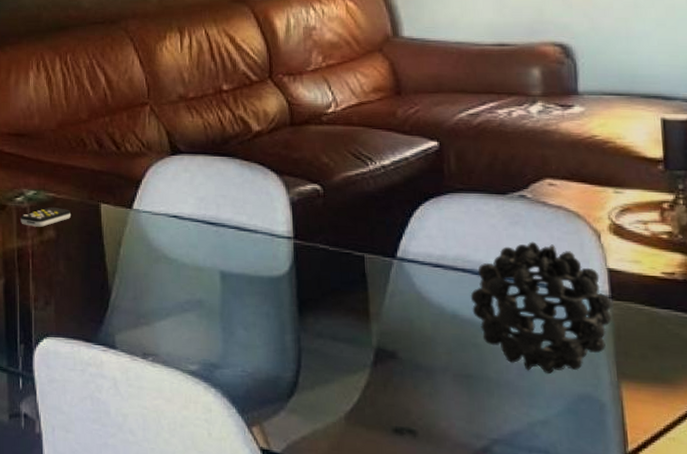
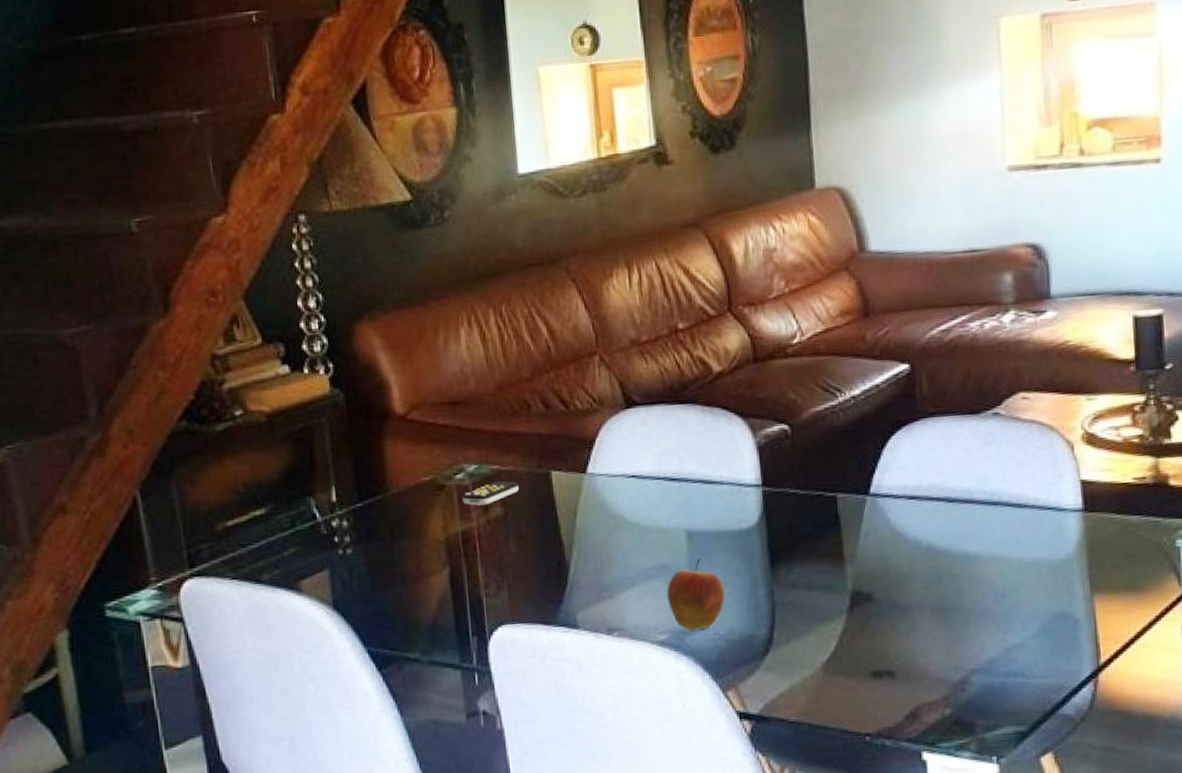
apple: none [199,298,254,365] -> present [666,558,725,631]
decorative ball: present [470,241,612,375] -> none [945,460,1085,597]

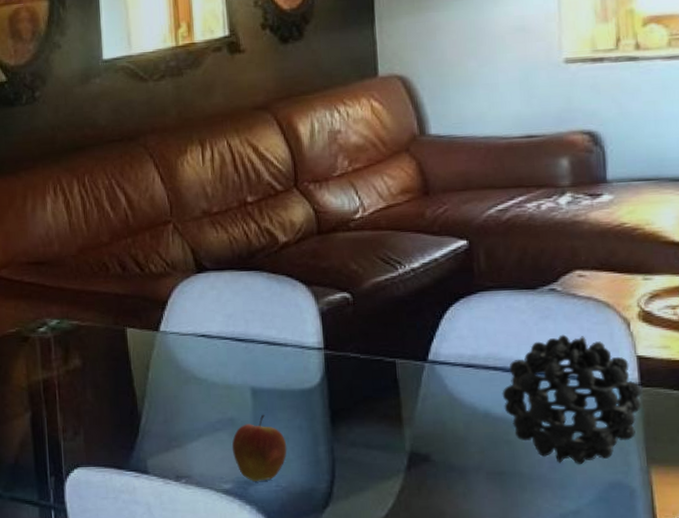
remote control: present [462,481,519,506] -> none [44,335,96,357]
decorative ball: none [945,460,1085,597] -> present [502,334,642,465]

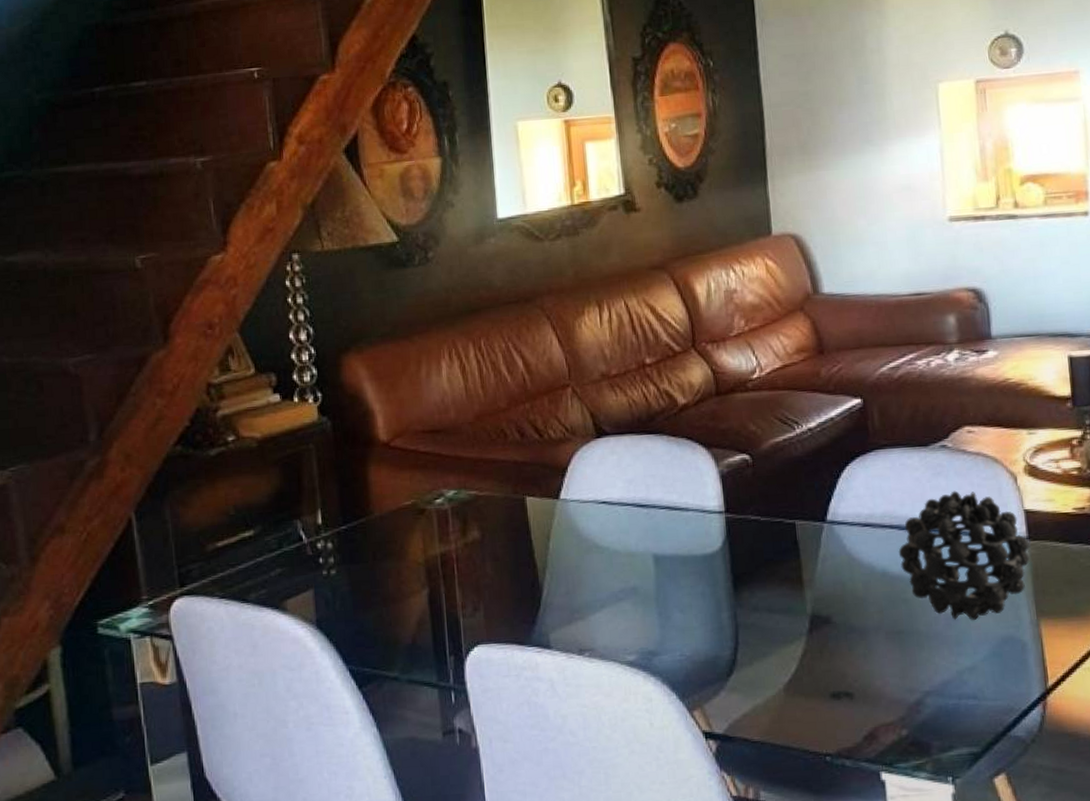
apple: present [231,414,287,481] -> none [635,581,691,652]

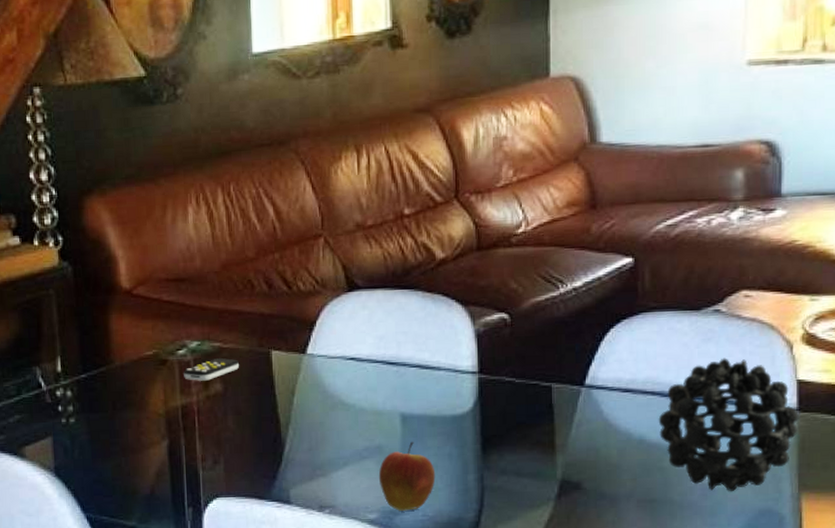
remote control: none [442,506,495,529] -> present [184,358,239,381]
apple: none [635,581,691,652] -> present [378,441,436,511]

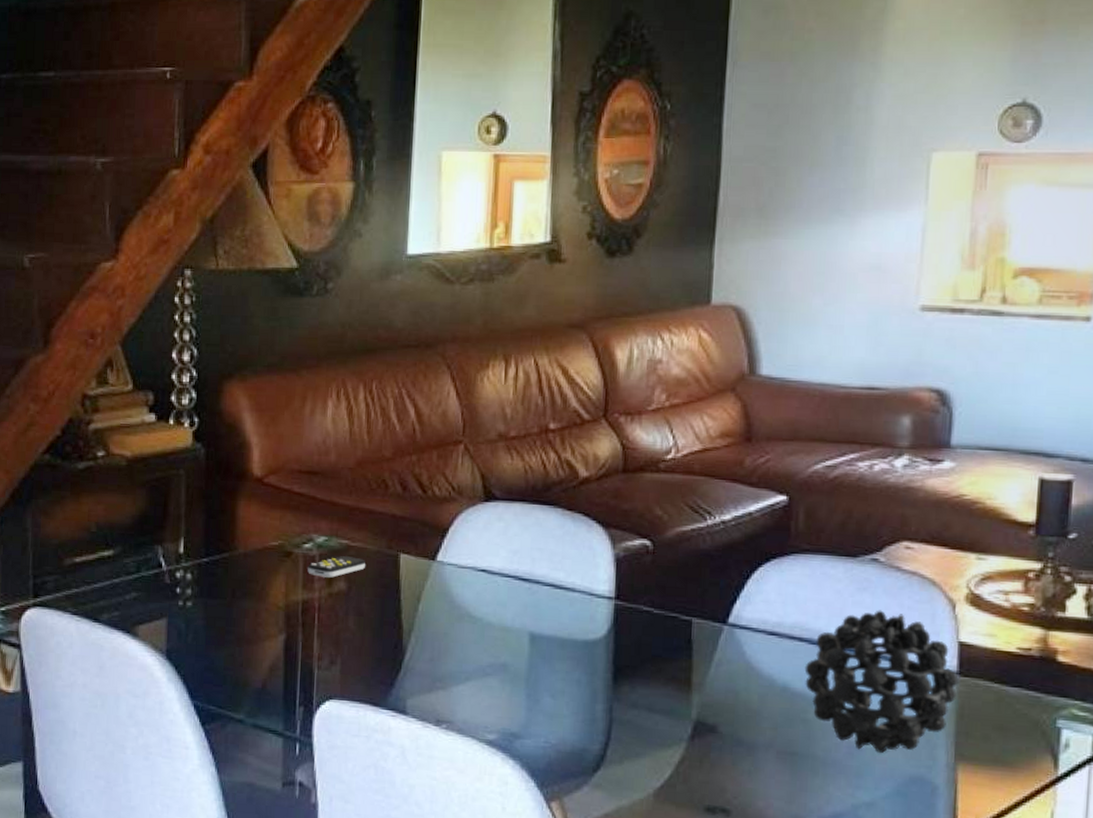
apple: present [378,441,436,511] -> none [501,663,562,735]

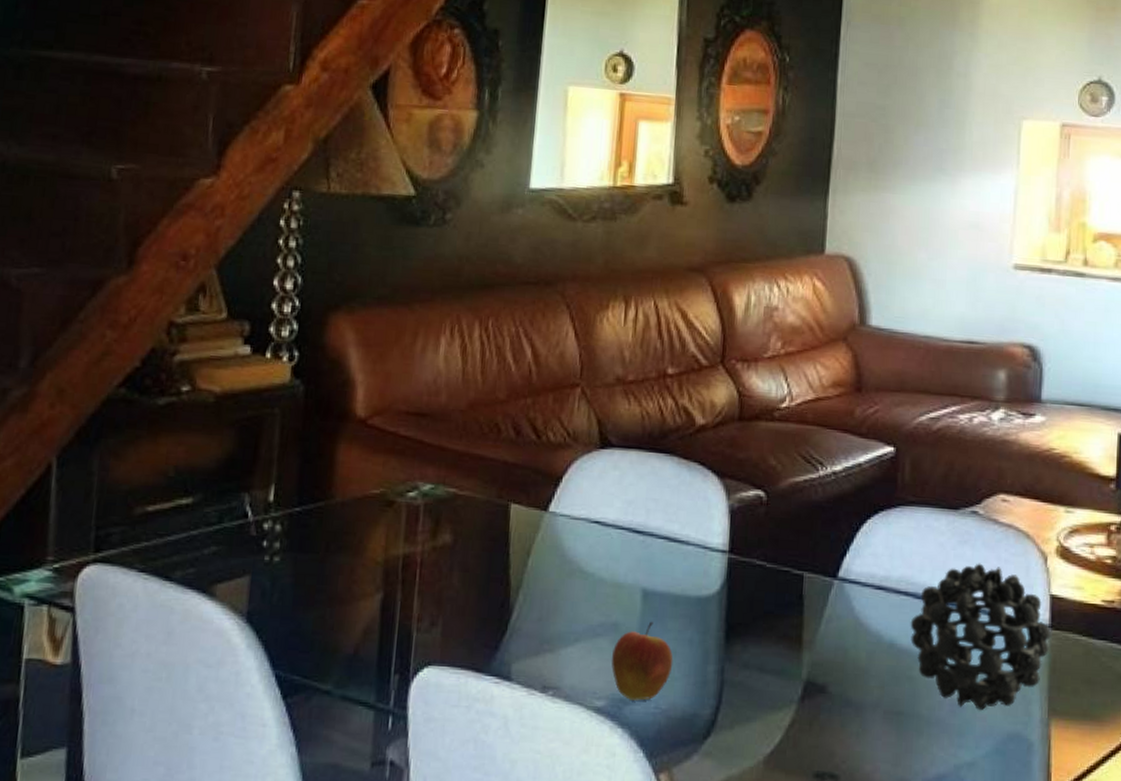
remote control: present [308,556,365,578] -> none [410,506,473,530]
apple: none [501,663,562,735] -> present [611,621,673,701]

